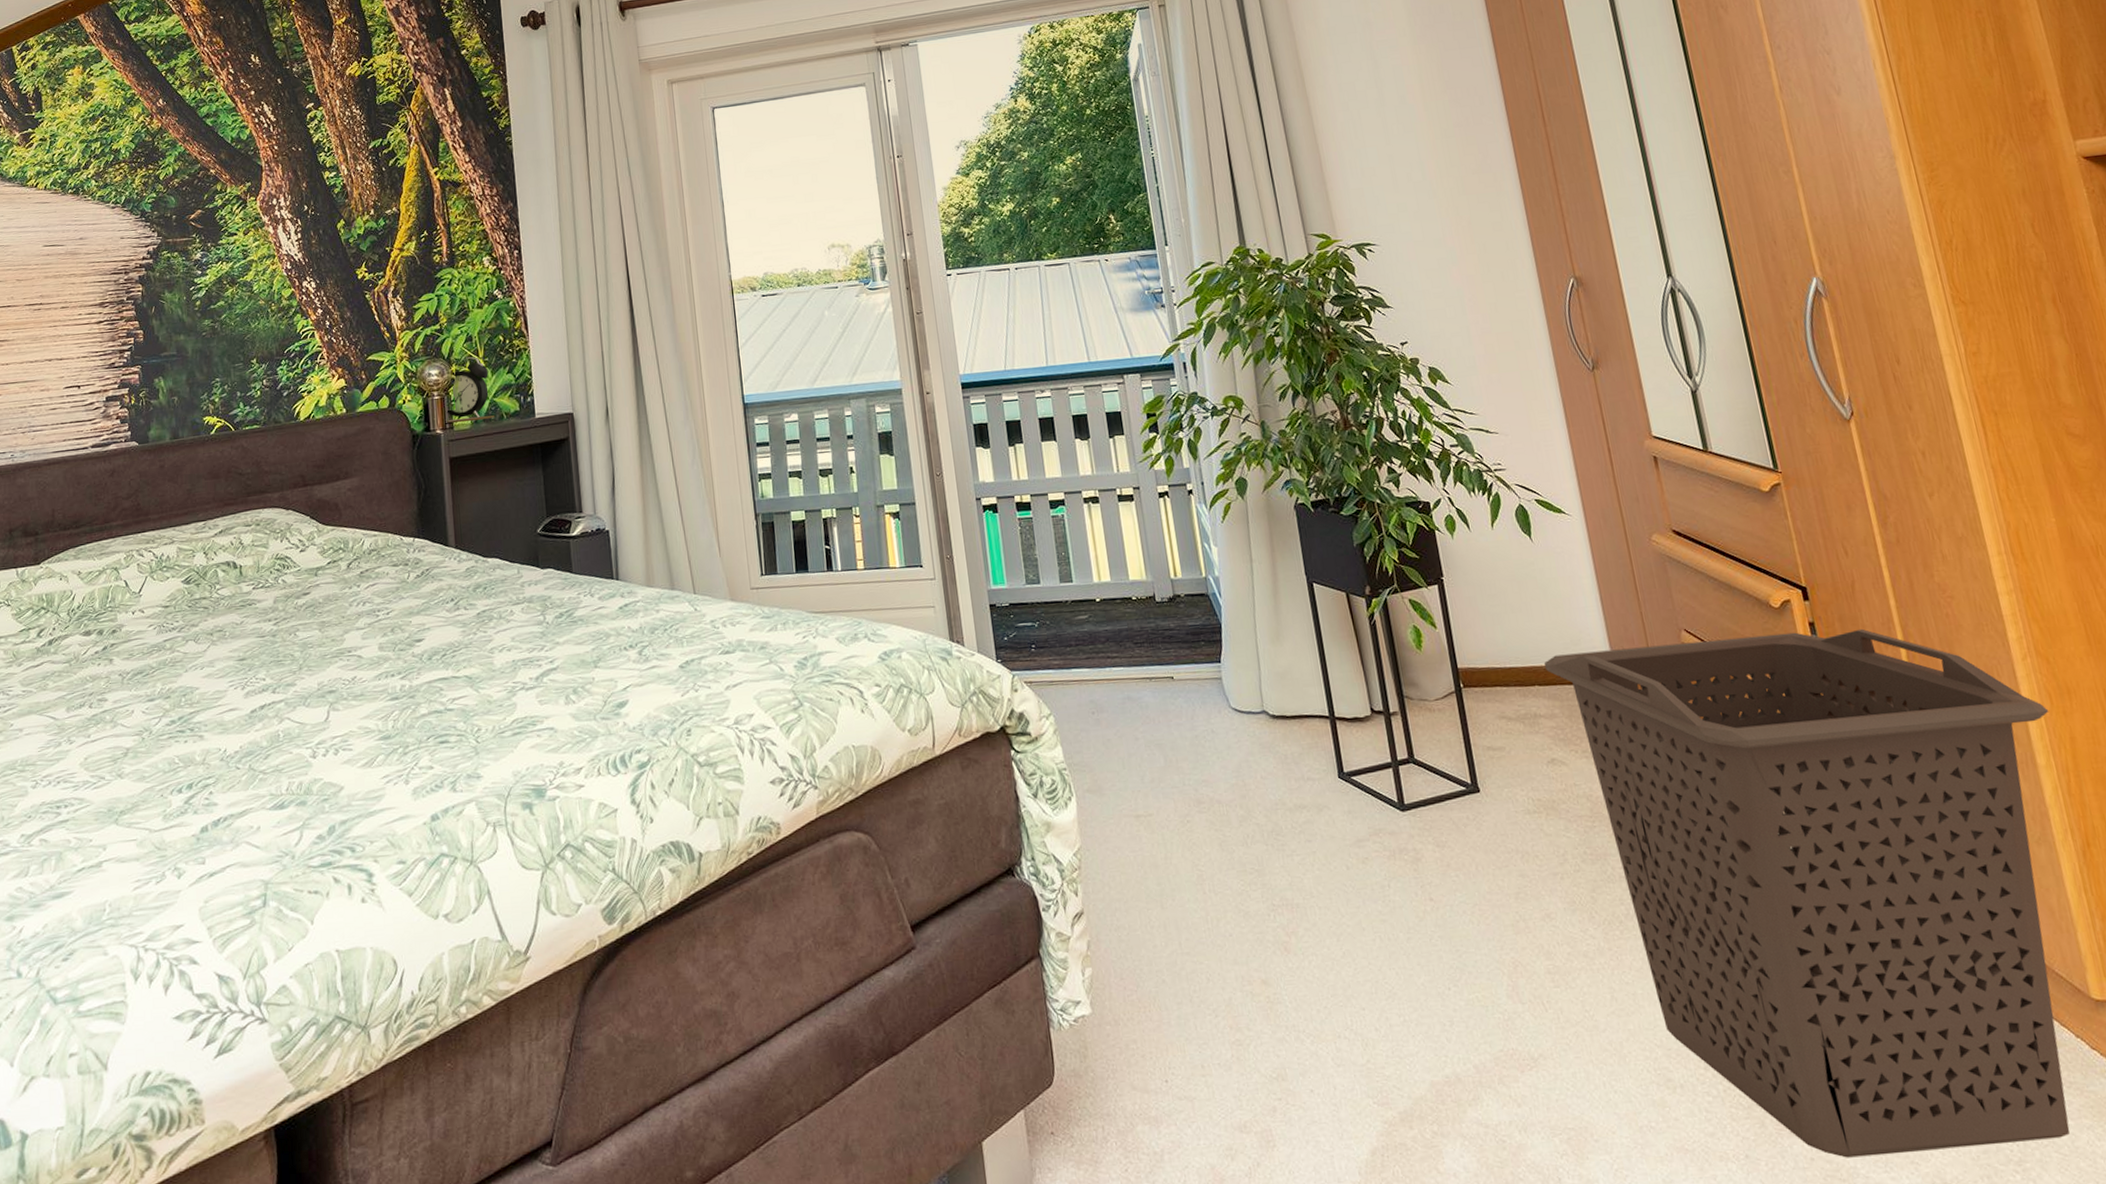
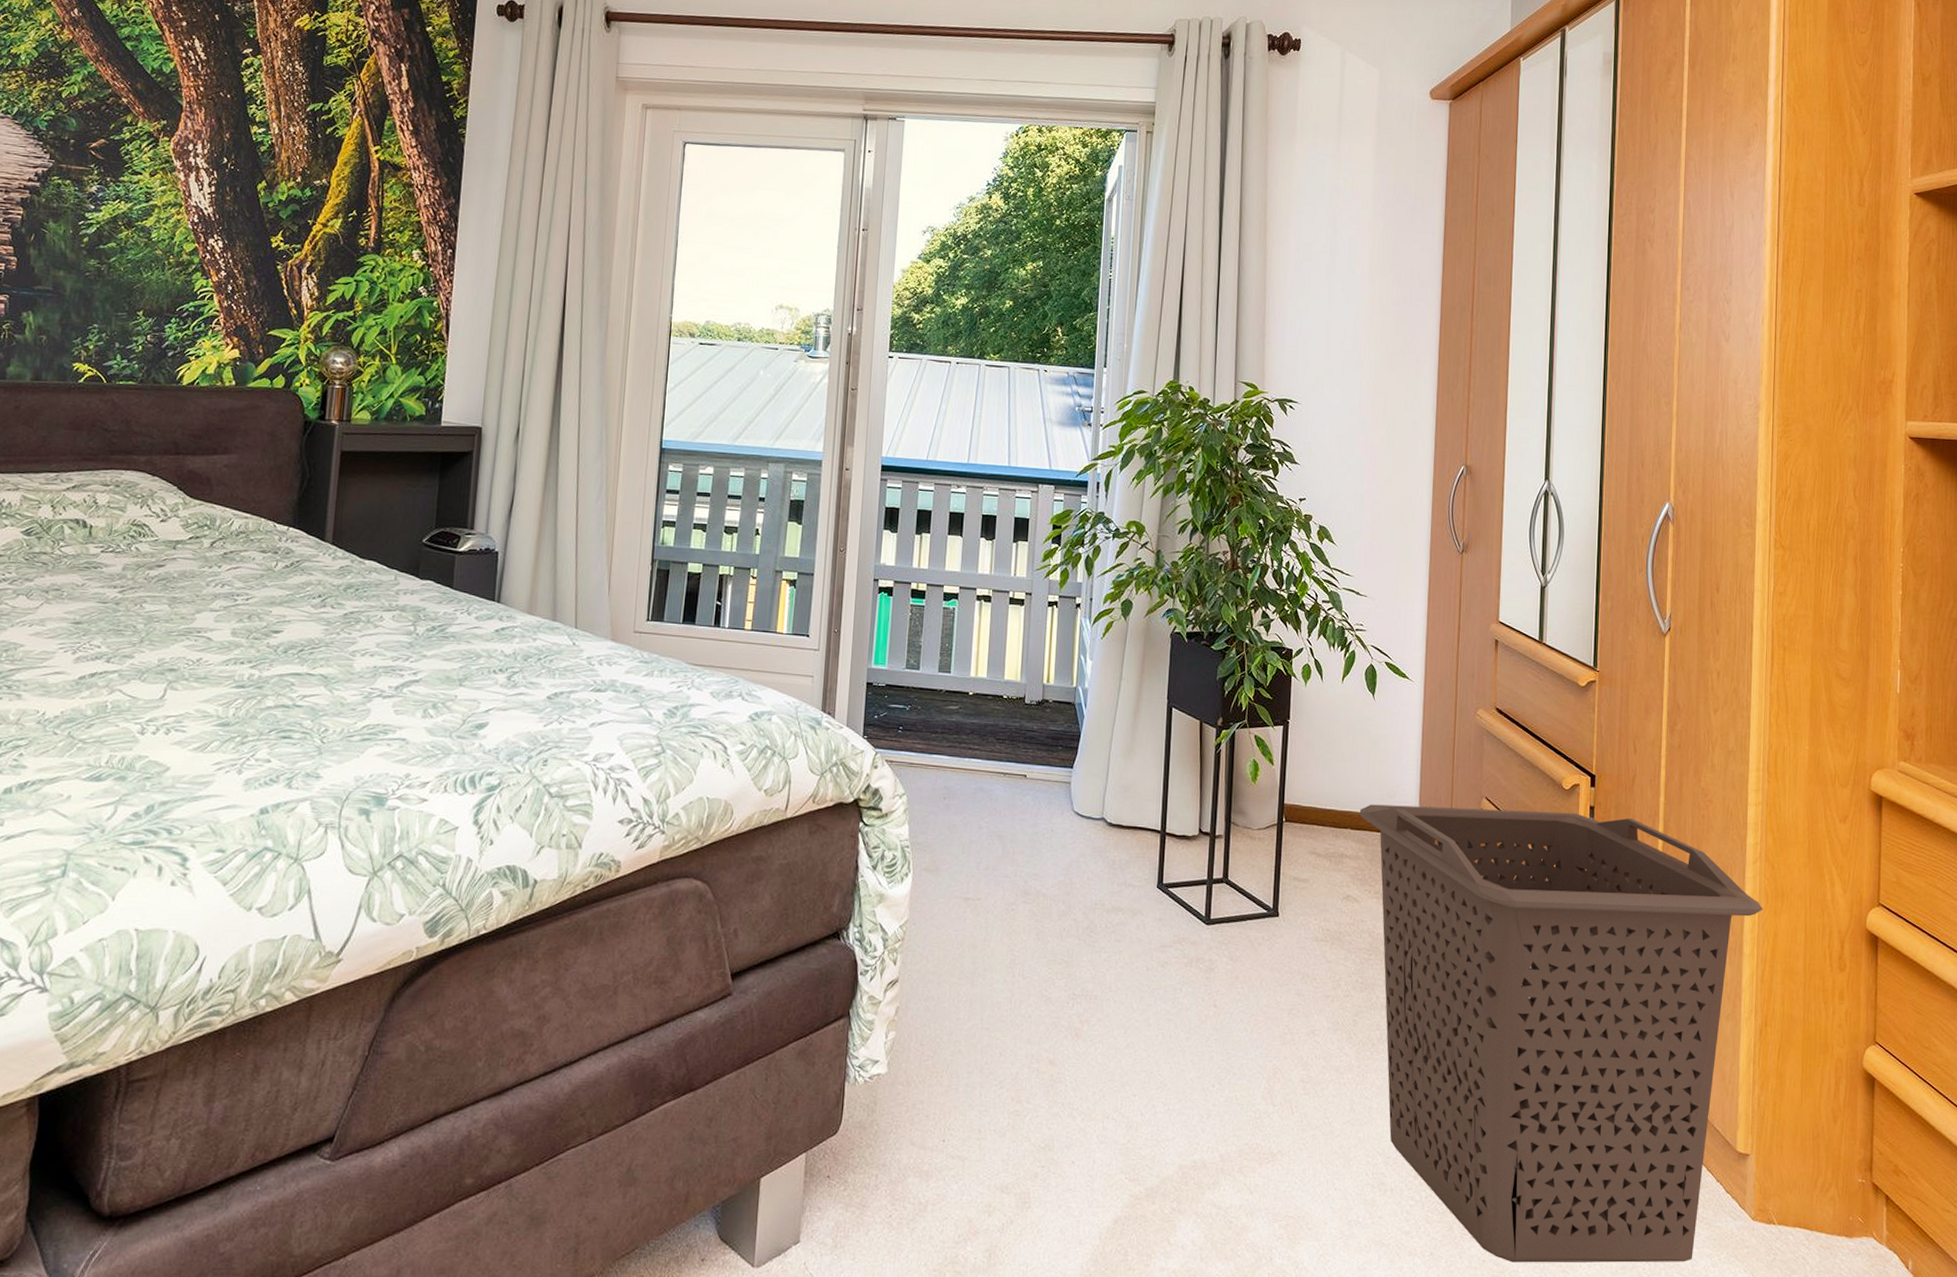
alarm clock: present [445,356,495,424] -> none [342,350,399,419]

